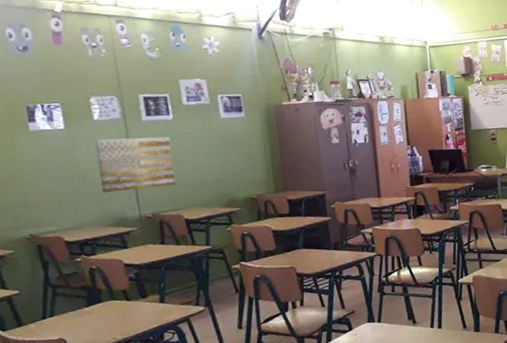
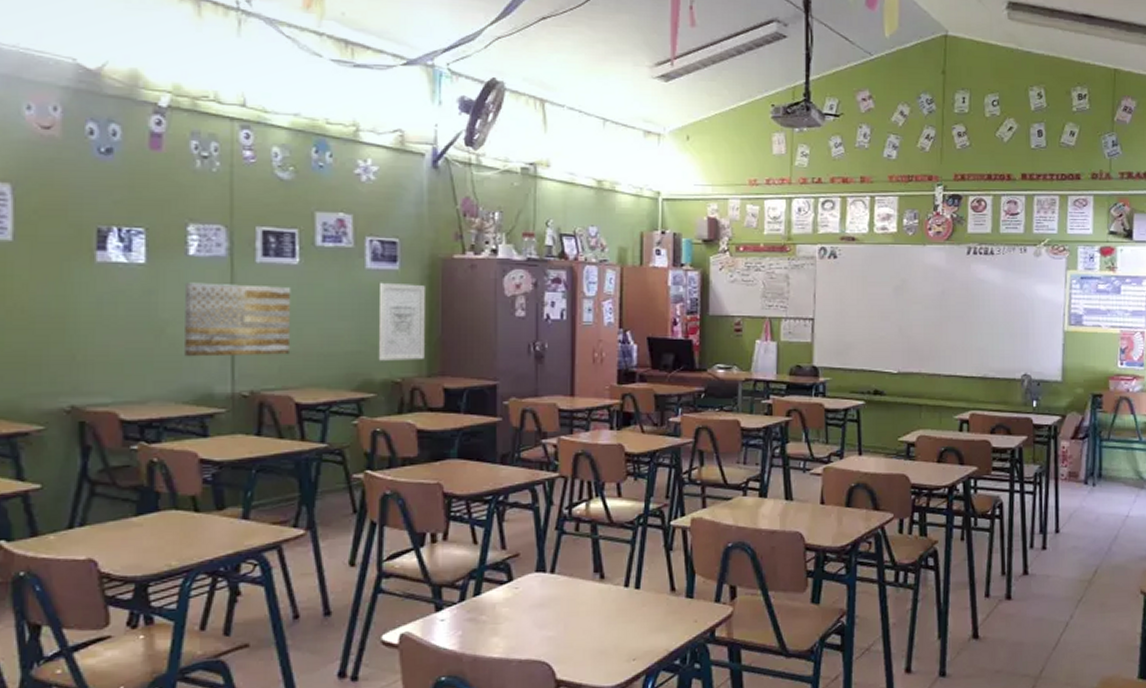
wall art: none [232,126,271,184] -> present [378,282,425,361]

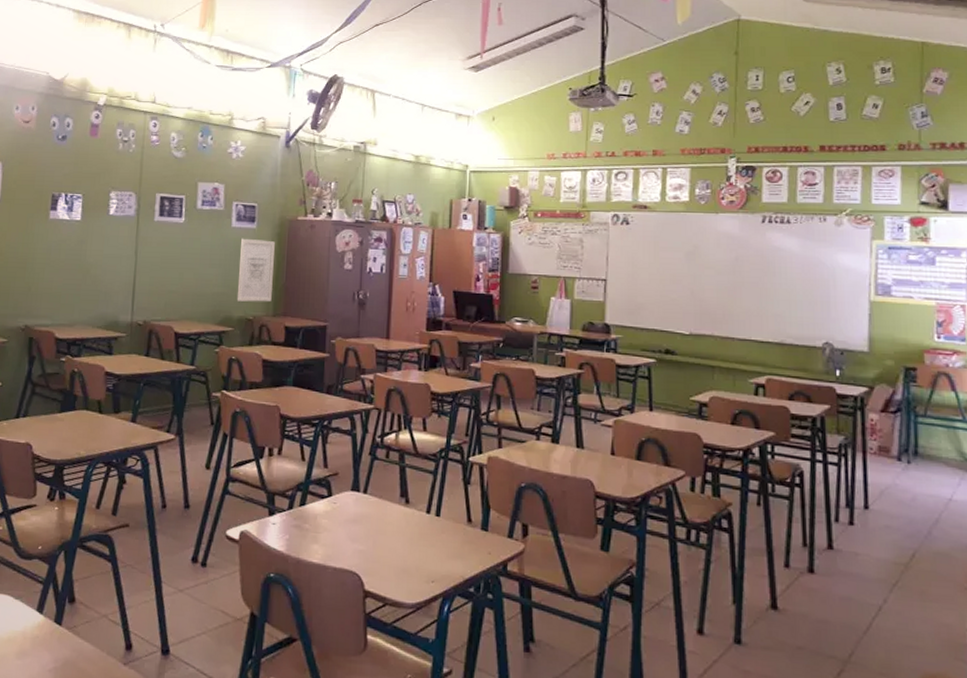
wall art: present [184,282,291,357] -> none [101,235,178,294]

